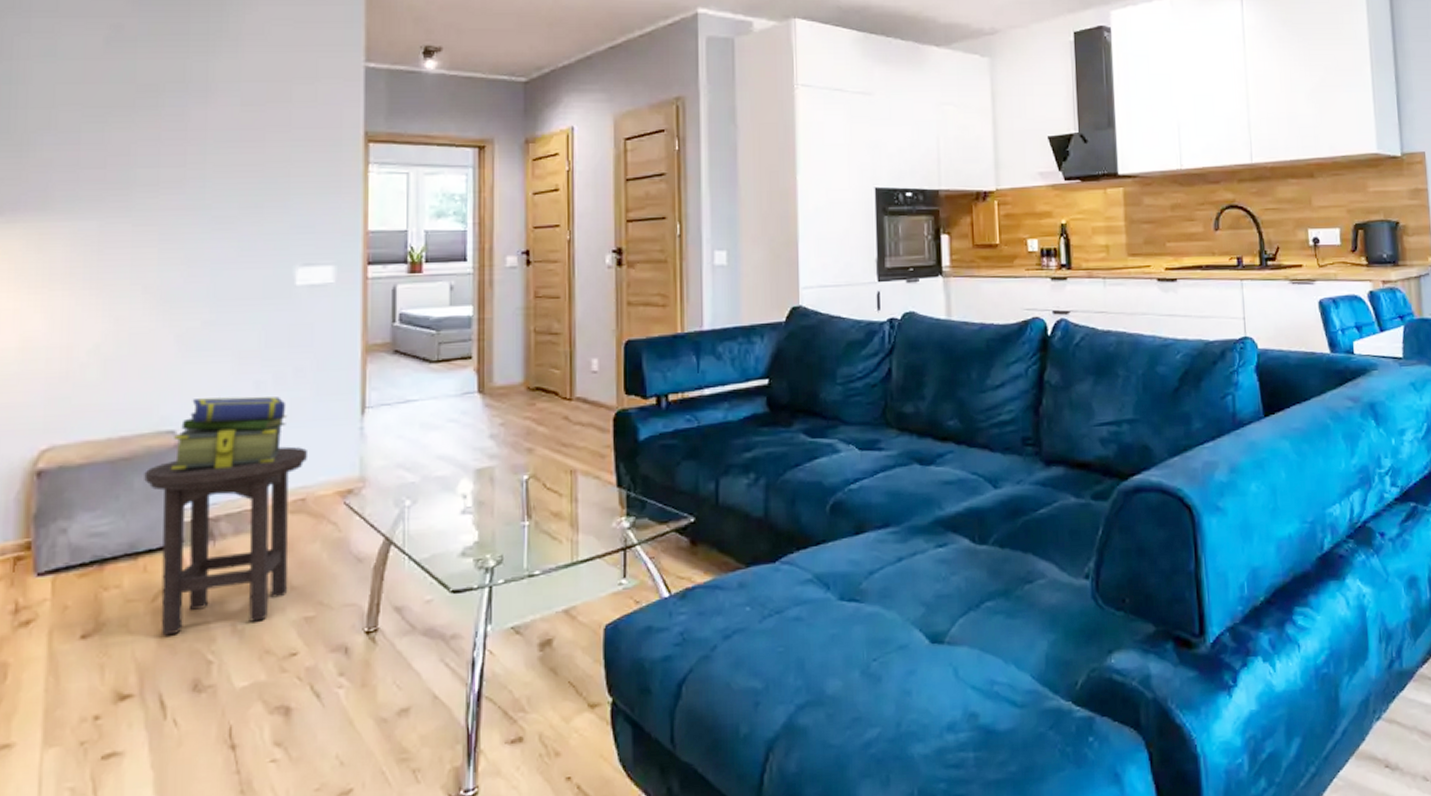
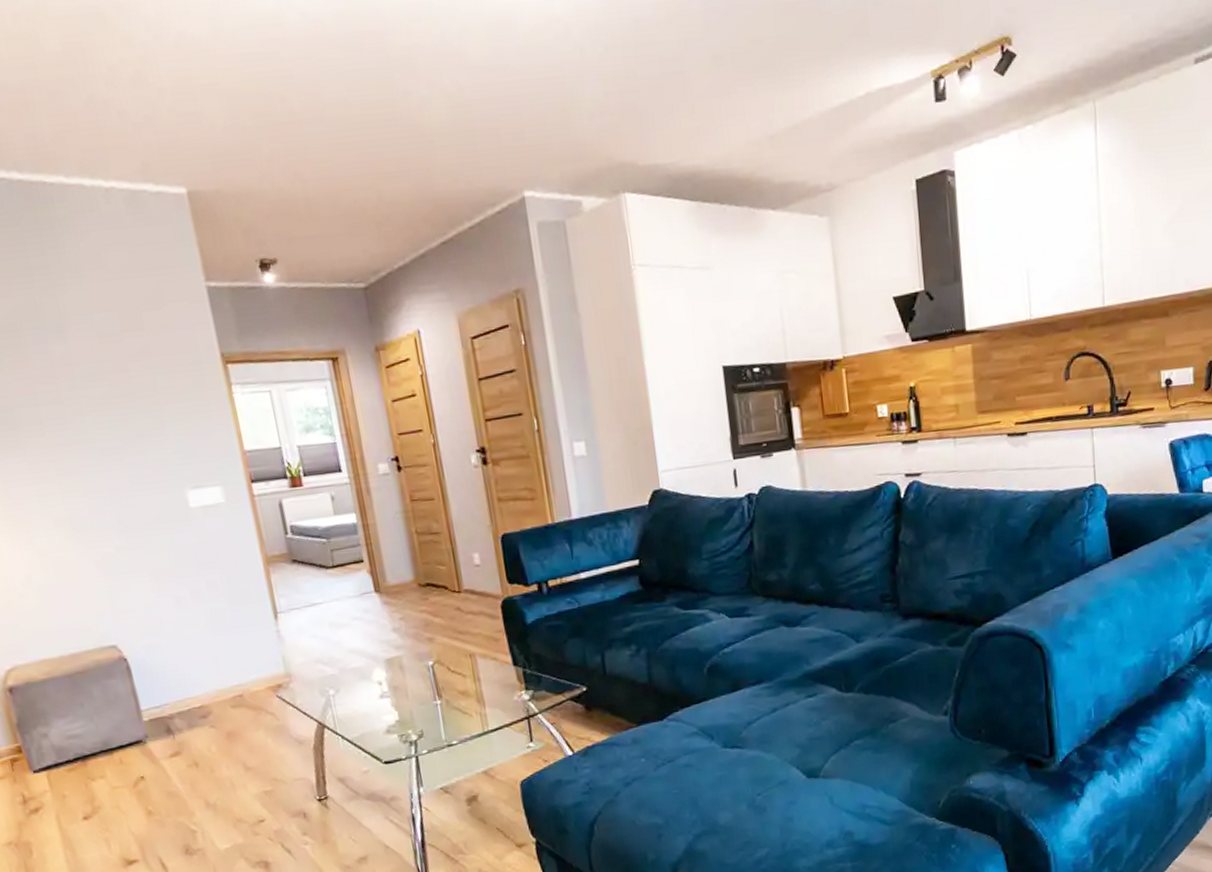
stool: present [144,446,309,636] -> none [99,651,245,814]
stack of books: present [172,396,288,470] -> none [117,609,211,678]

